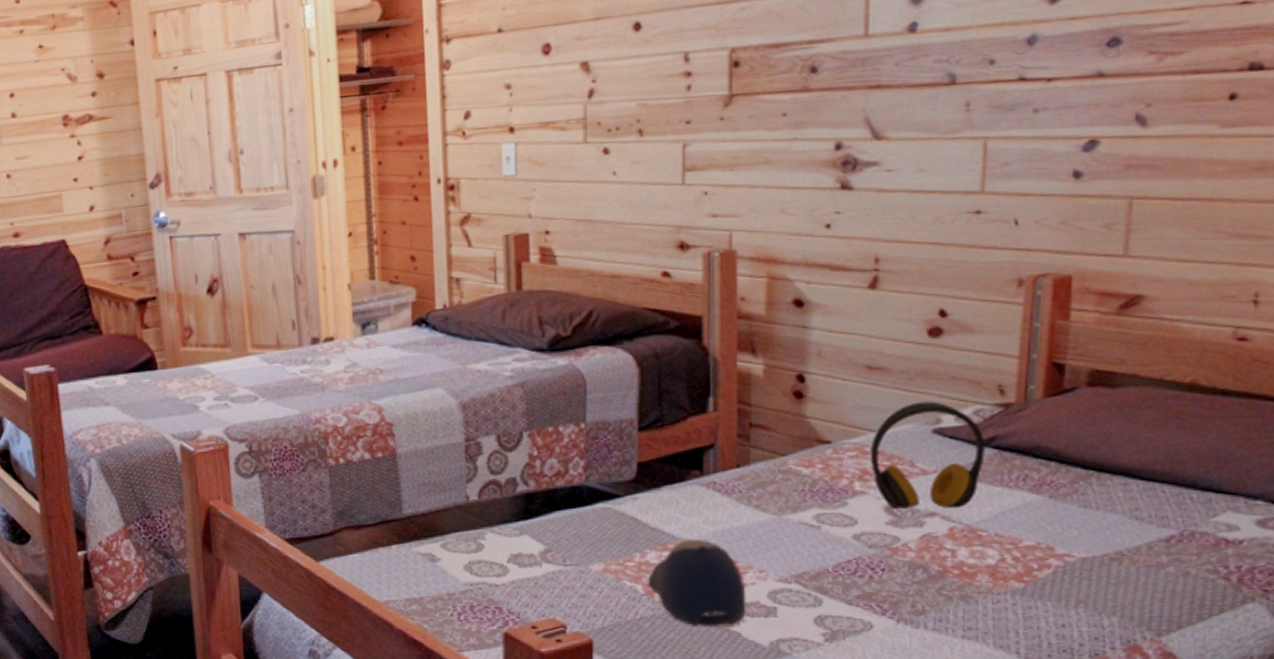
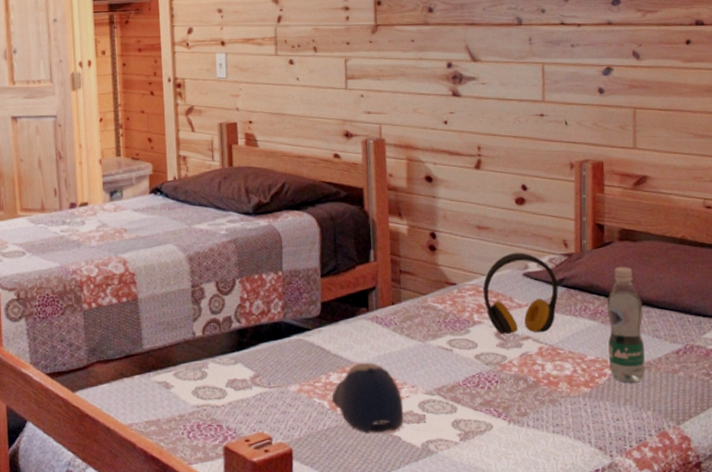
bottle: none [1057,422,1118,579] -> present [606,267,645,383]

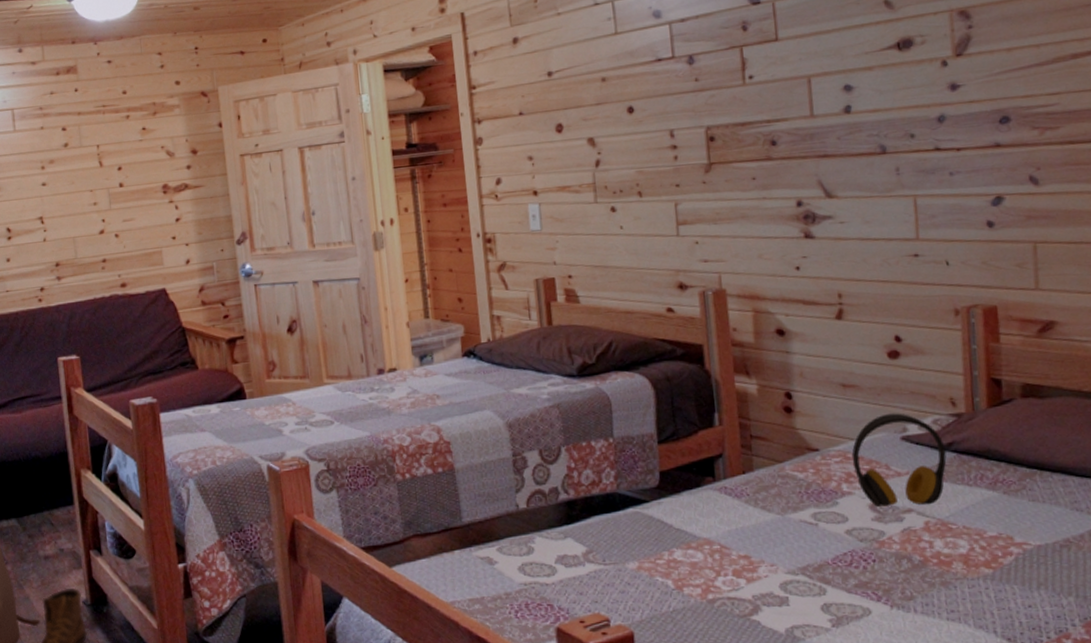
cap: present [332,362,404,432] -> none [677,537,762,615]
bottle: present [606,267,645,383] -> none [1008,428,1063,564]

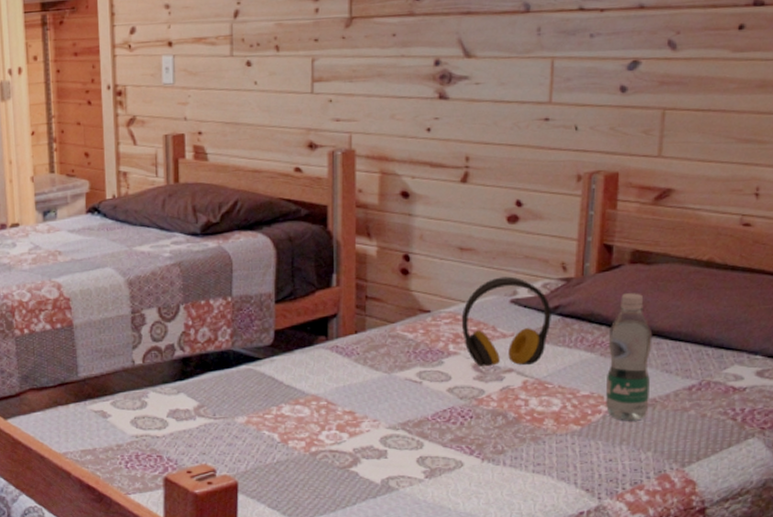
bottle: none [1008,428,1063,564] -> present [606,293,653,421]

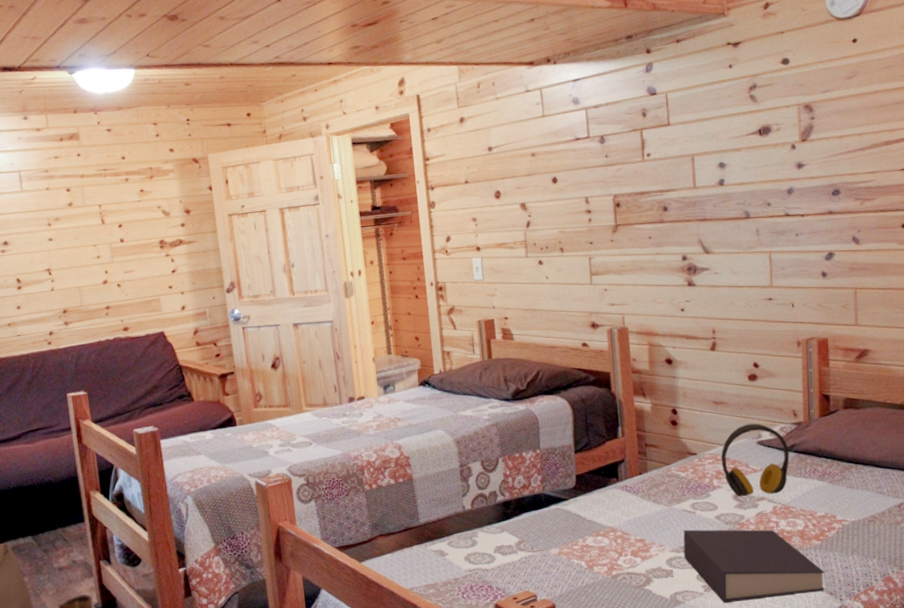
book: none [403,403,582,493] -> present [683,529,825,603]
bottle: present [606,293,653,421] -> none [833,432,870,535]

